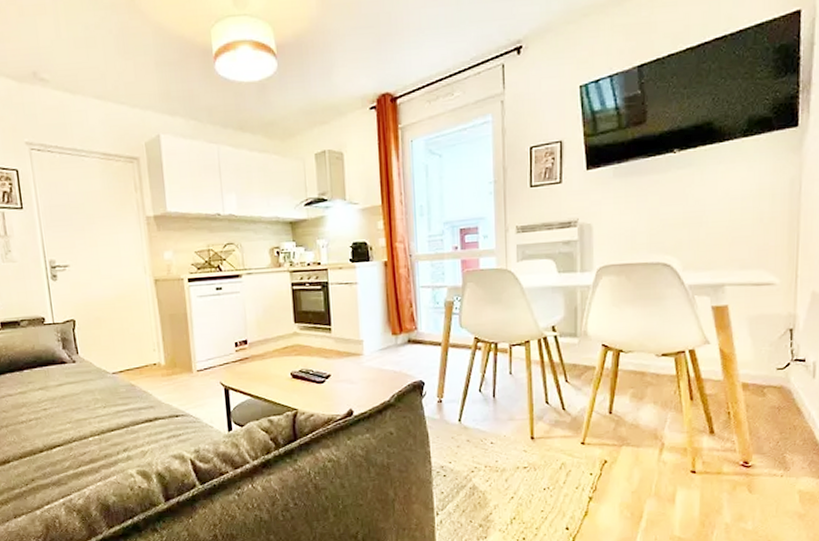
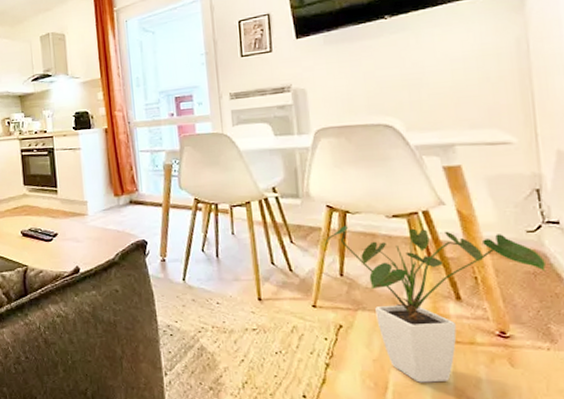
house plant: none [596,364,789,511] -> present [324,225,546,383]

